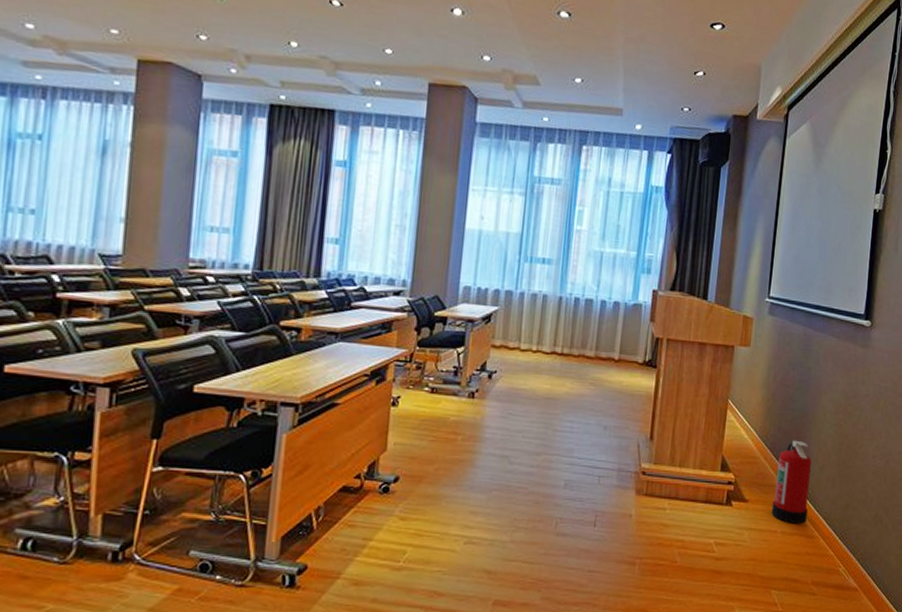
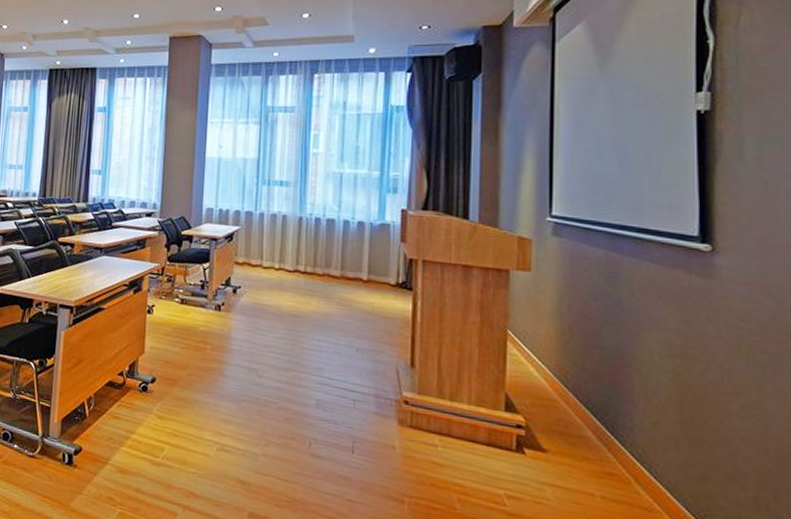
fire extinguisher: present [771,440,812,525] -> none [583,384,639,492]

